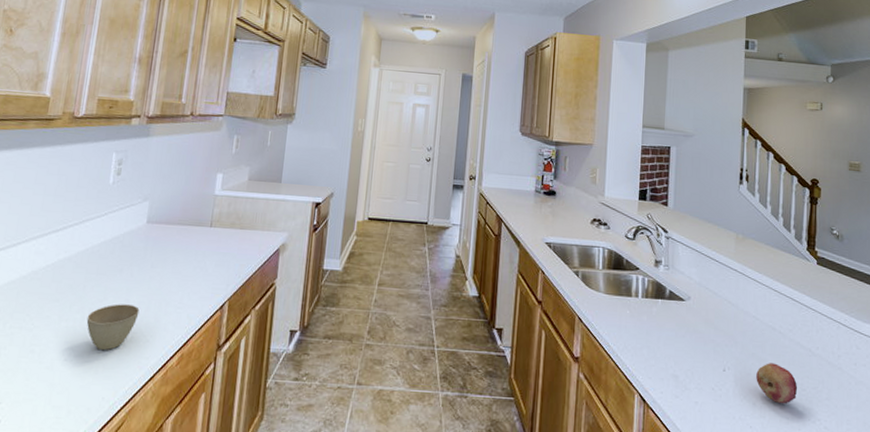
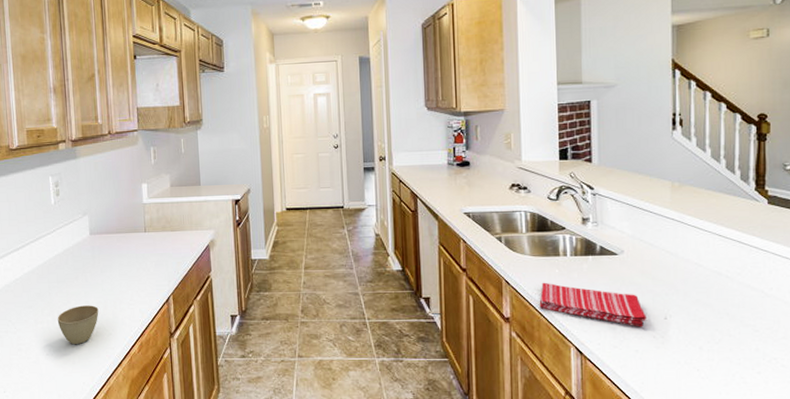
dish towel: none [608,322,708,378] -> present [539,282,647,327]
fruit: present [756,363,798,404] -> none [702,307,750,346]

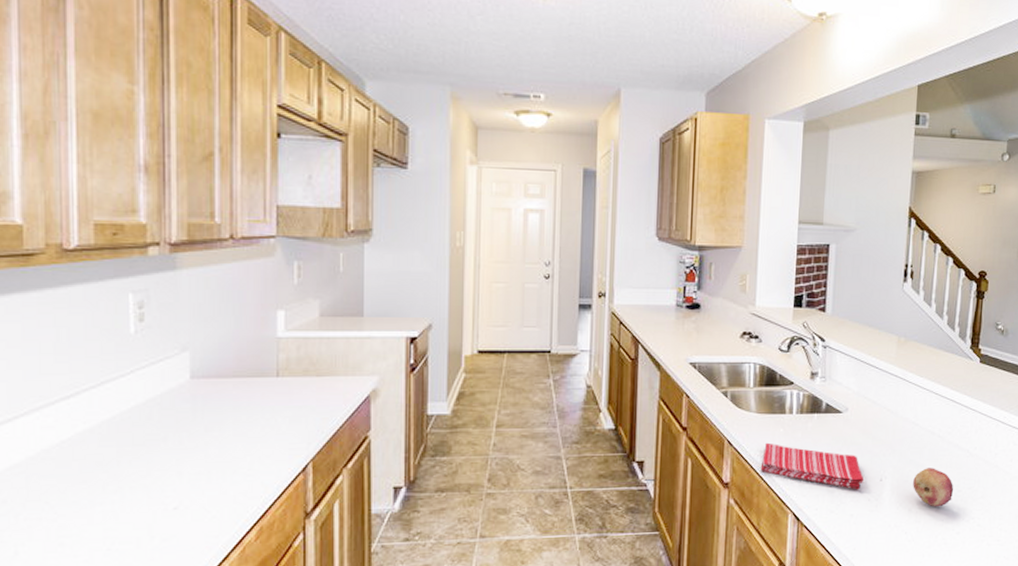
cup: present [57,305,99,344] -> none [128,477,198,533]
fruit: none [702,307,750,346] -> present [913,468,954,507]

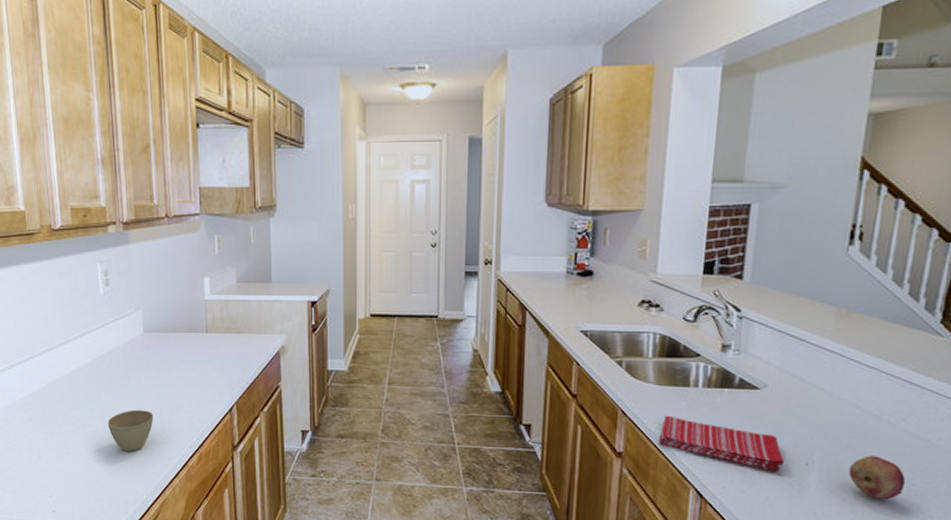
cup: none [128,477,198,533] -> present [107,410,154,451]

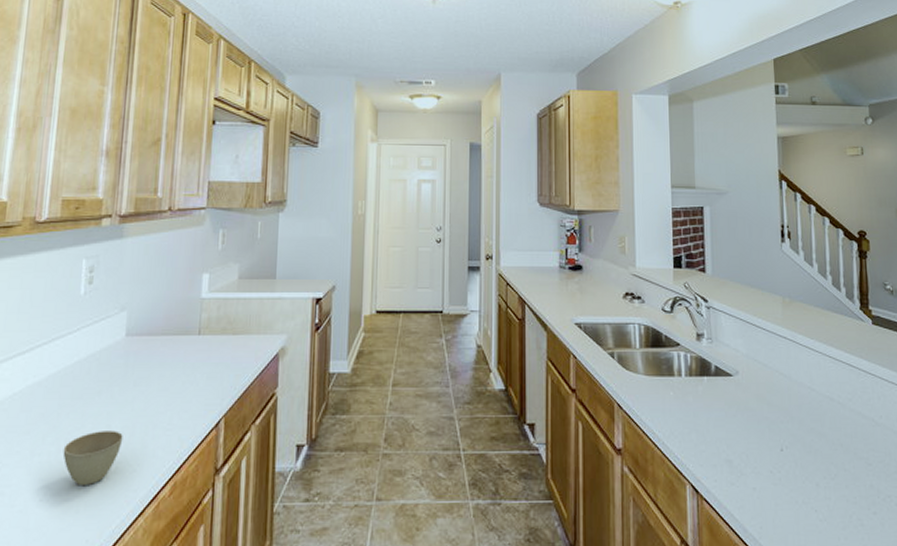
dish towel: present [658,415,785,473] -> none [653,406,764,461]
fruit: present [849,456,906,500] -> none [817,437,864,483]

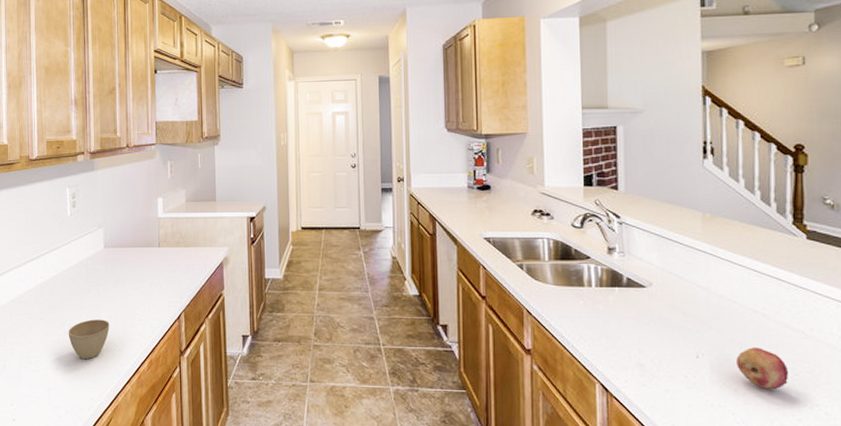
fruit: none [817,437,864,483] -> present [736,347,789,390]

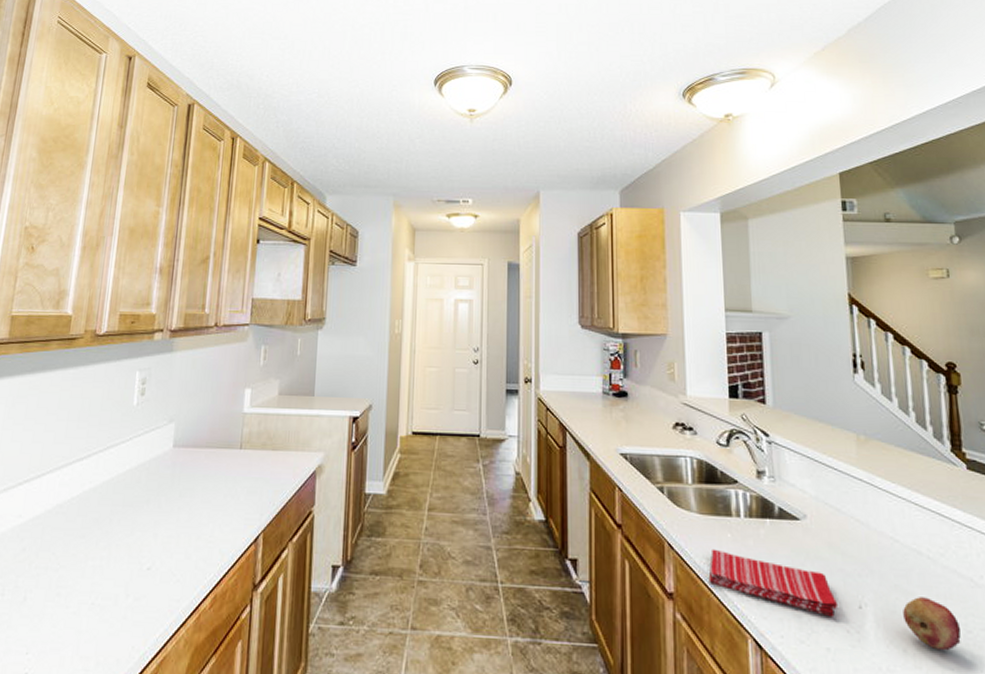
cup: present [68,319,110,359] -> none [113,539,168,592]
dish towel: none [562,313,678,366] -> present [708,549,839,618]

